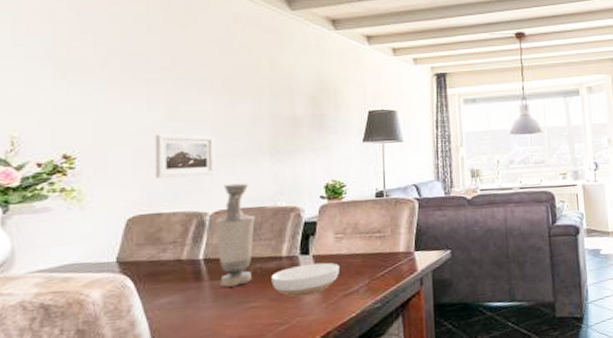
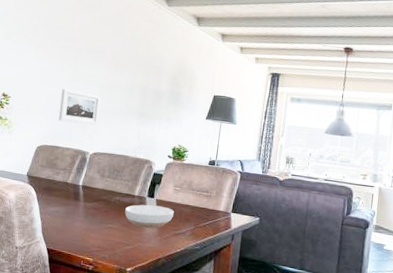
vase: present [215,183,256,287] -> none [90,134,121,210]

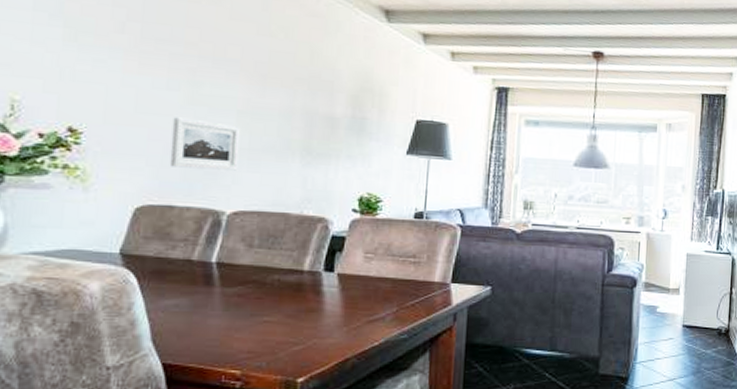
bowl: present [125,204,174,229] -> none [289,282,366,317]

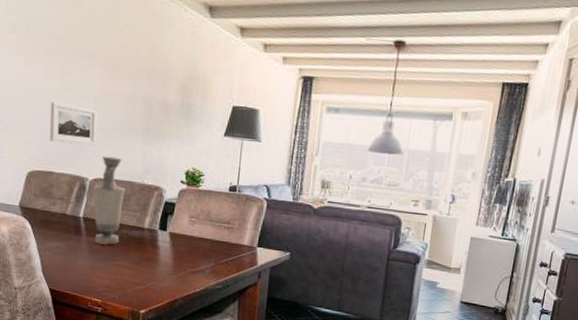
vase: none [232,182,279,296] -> present [93,156,126,245]

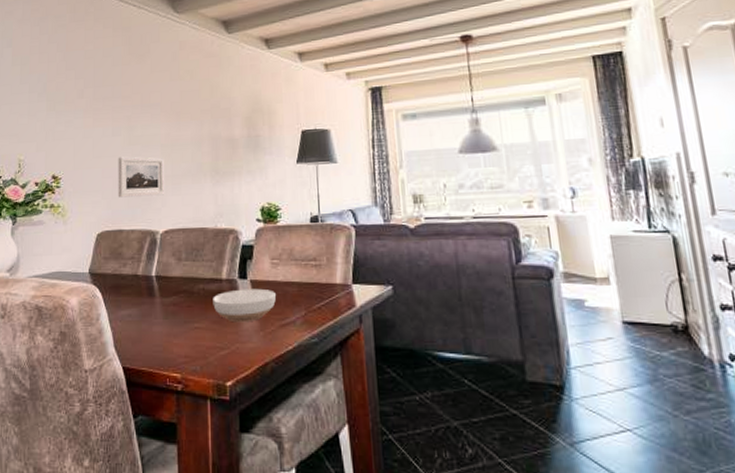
vase: present [93,156,126,245] -> none [164,203,199,305]
bowl: none [134,238,190,266] -> present [213,288,276,323]

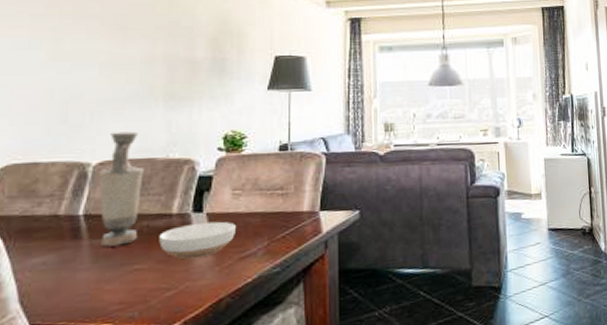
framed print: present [118,156,165,198] -> none [33,75,103,124]
vase: none [164,203,199,305] -> present [98,131,145,247]

